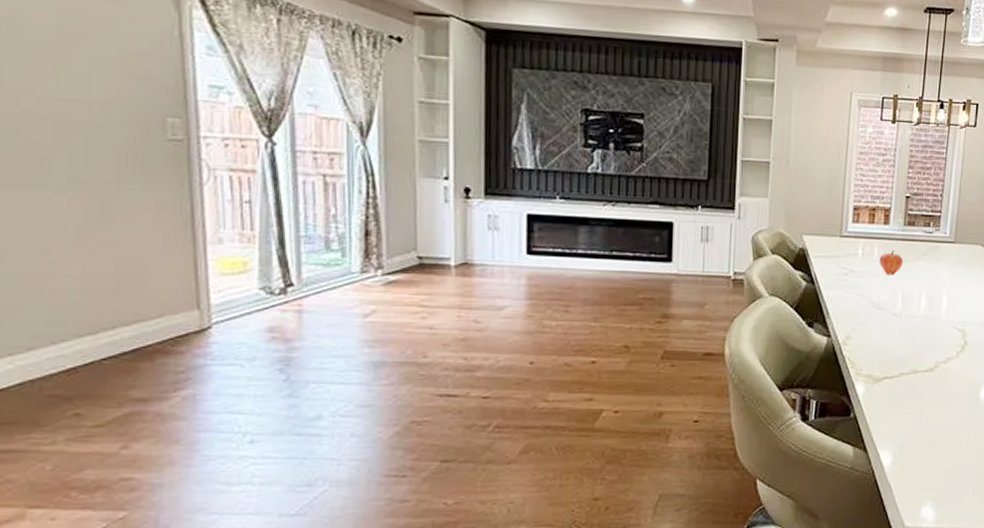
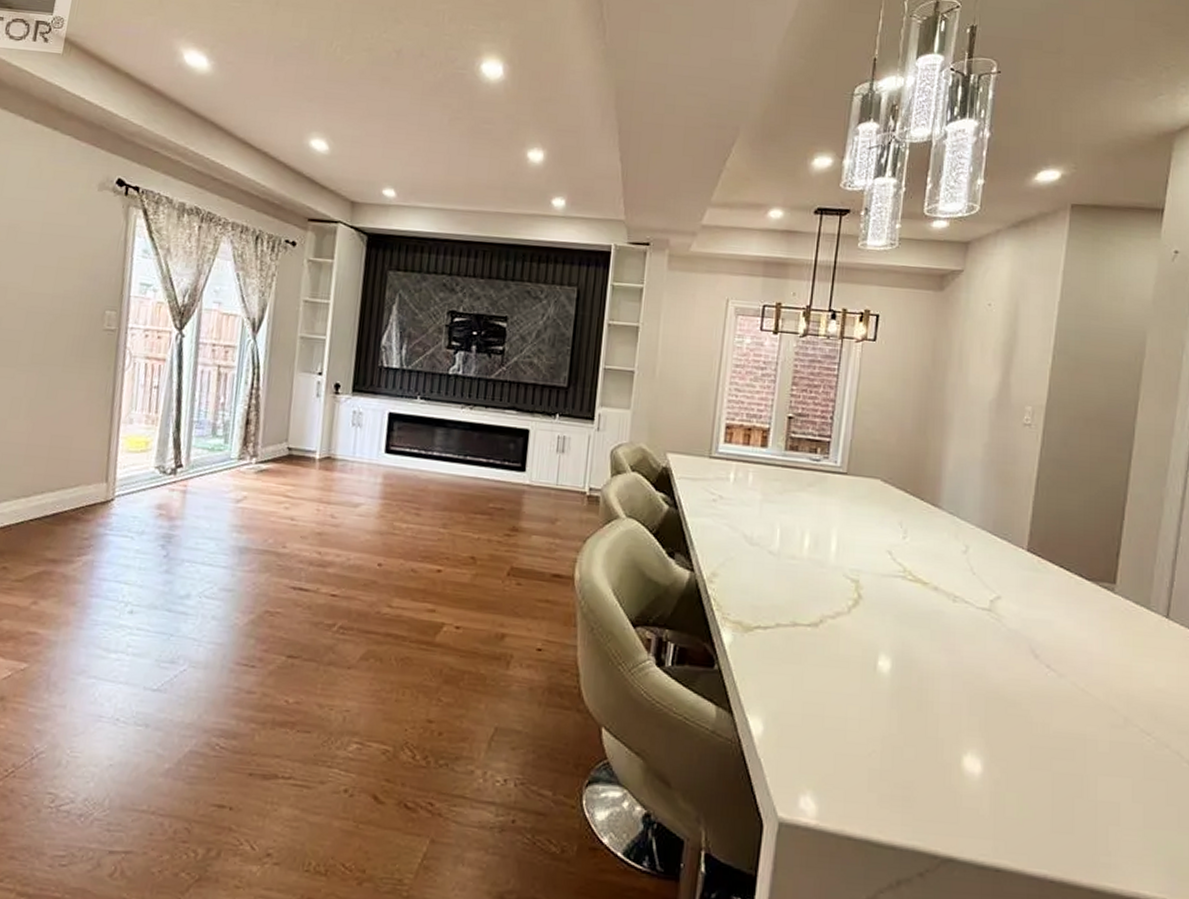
fruit: present [879,250,903,275] -> none [753,477,783,507]

